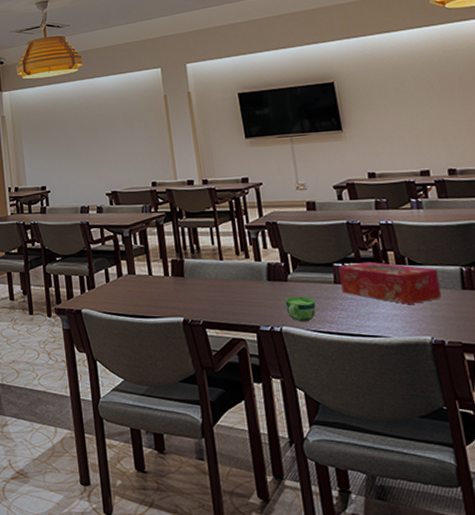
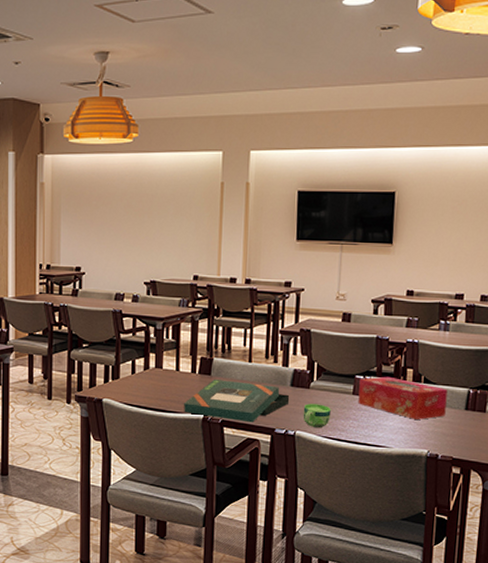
board game: none [162,280,270,322] -> present [184,378,290,423]

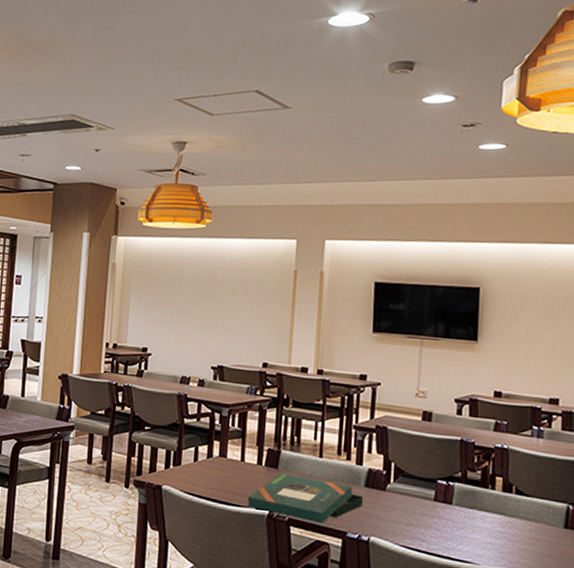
cup: present [303,404,331,428] -> none [378,507,410,536]
tissue box: present [358,376,448,420] -> none [440,483,543,535]

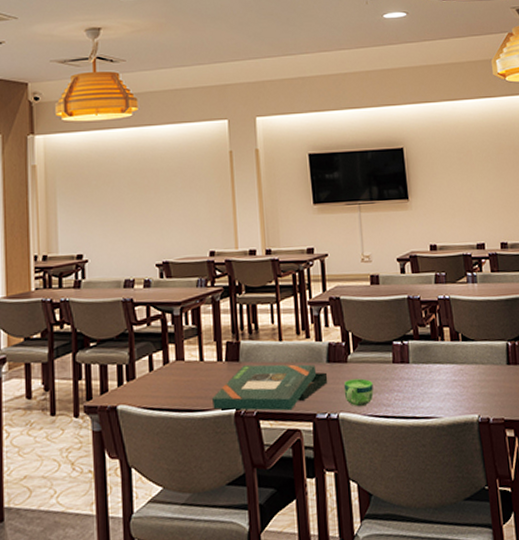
cup: none [378,507,410,536] -> present [343,378,374,407]

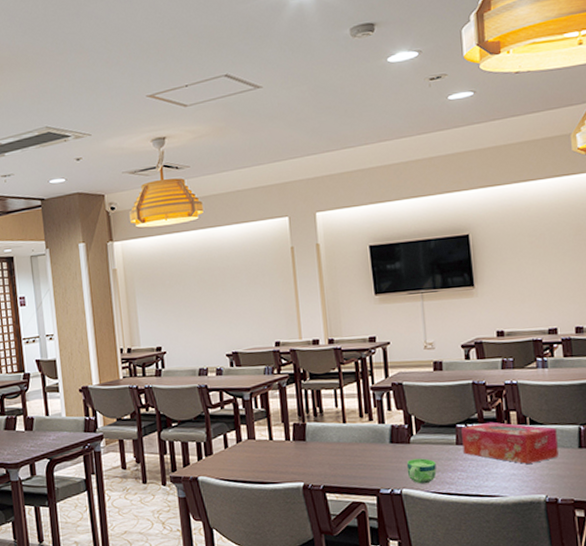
board game: present [212,364,328,411] -> none [282,444,391,486]
tissue box: none [397,338,489,382] -> present [461,421,559,464]

